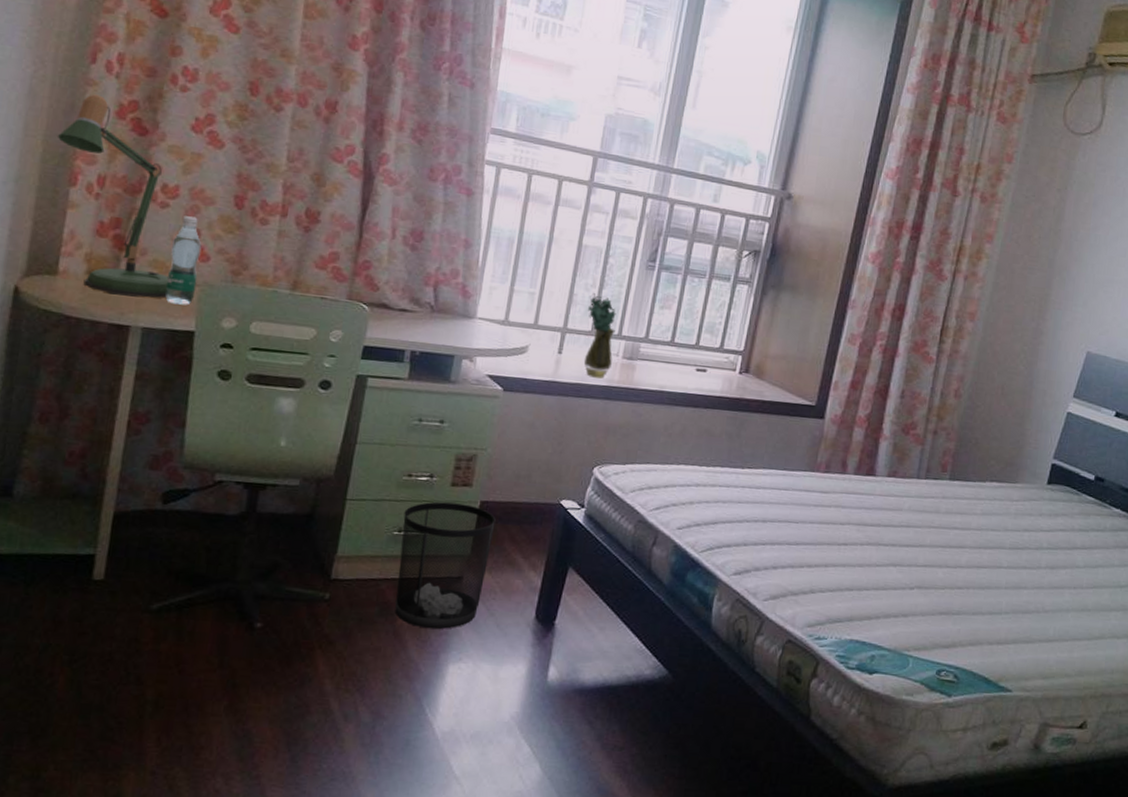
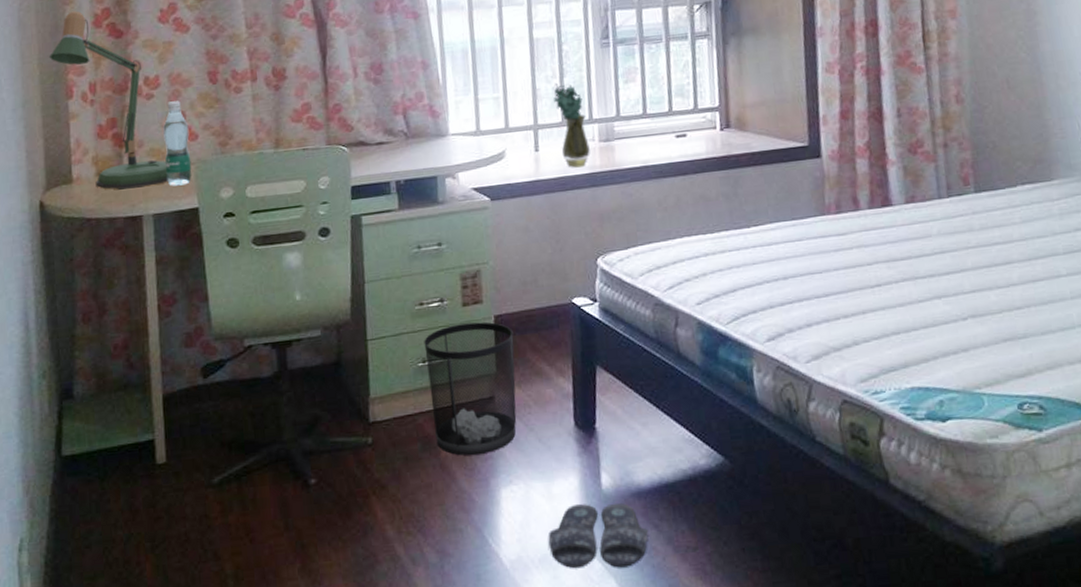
slippers: none [483,691,583,755] -> present [548,503,649,568]

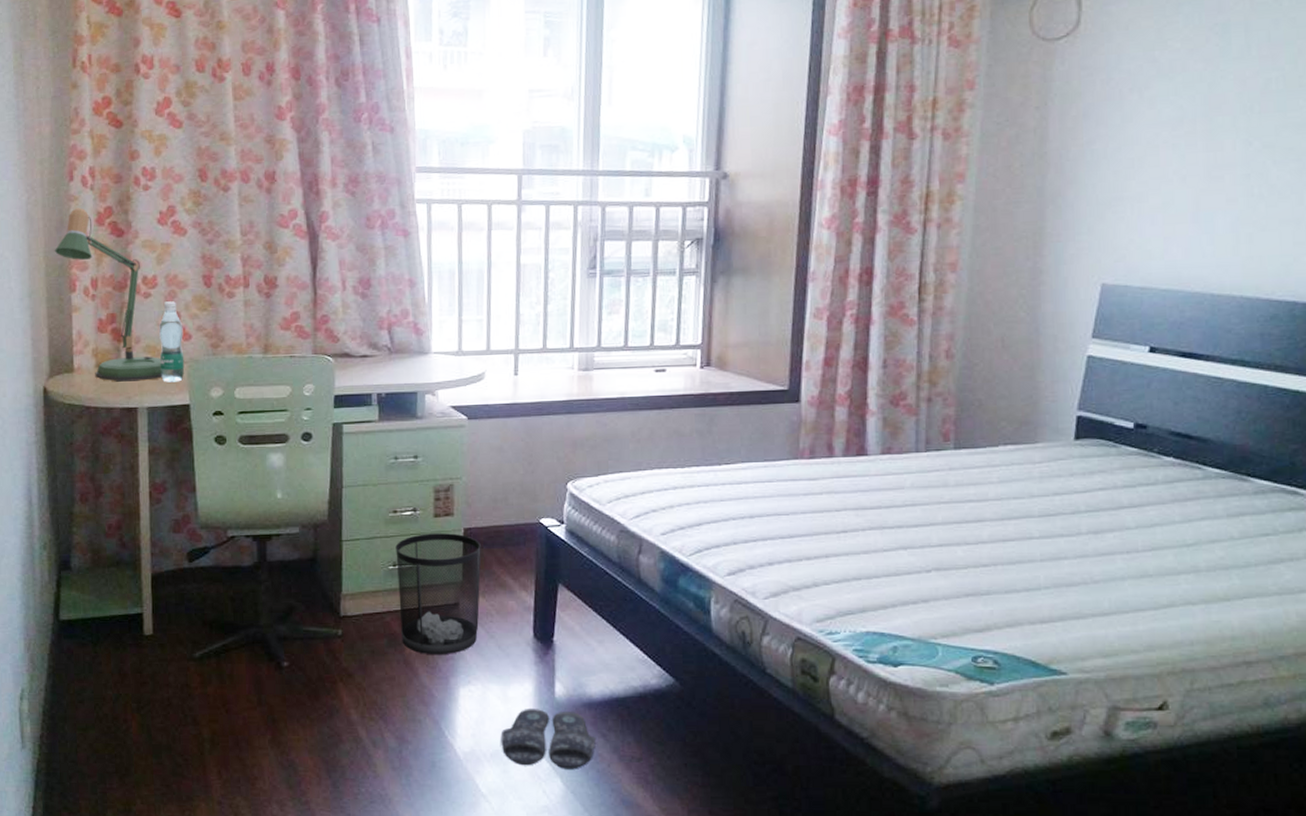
vase: present [553,84,591,168] -> none [535,310,569,394]

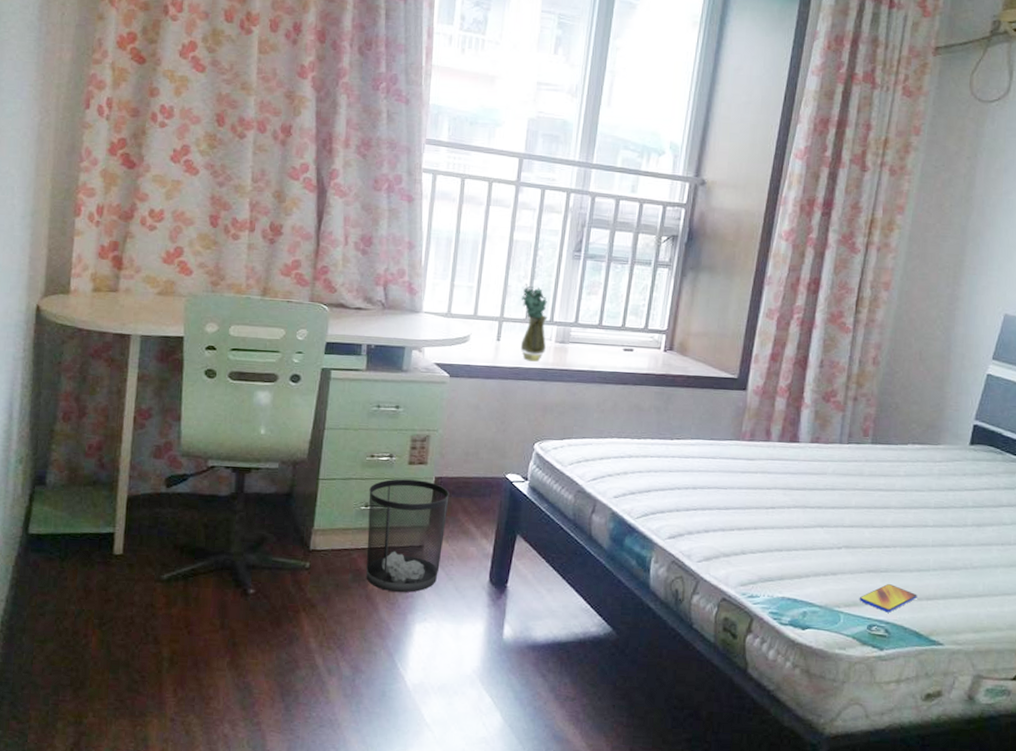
desk lamp: present [54,207,162,382] -> none [62,135,160,310]
bottle: present [159,301,185,382] -> none [157,236,185,314]
slippers: present [500,709,597,769] -> none [449,647,537,705]
vase: none [535,310,569,394] -> present [520,284,548,362]
smartphone: none [958,608,1029,641] -> present [859,584,917,613]

